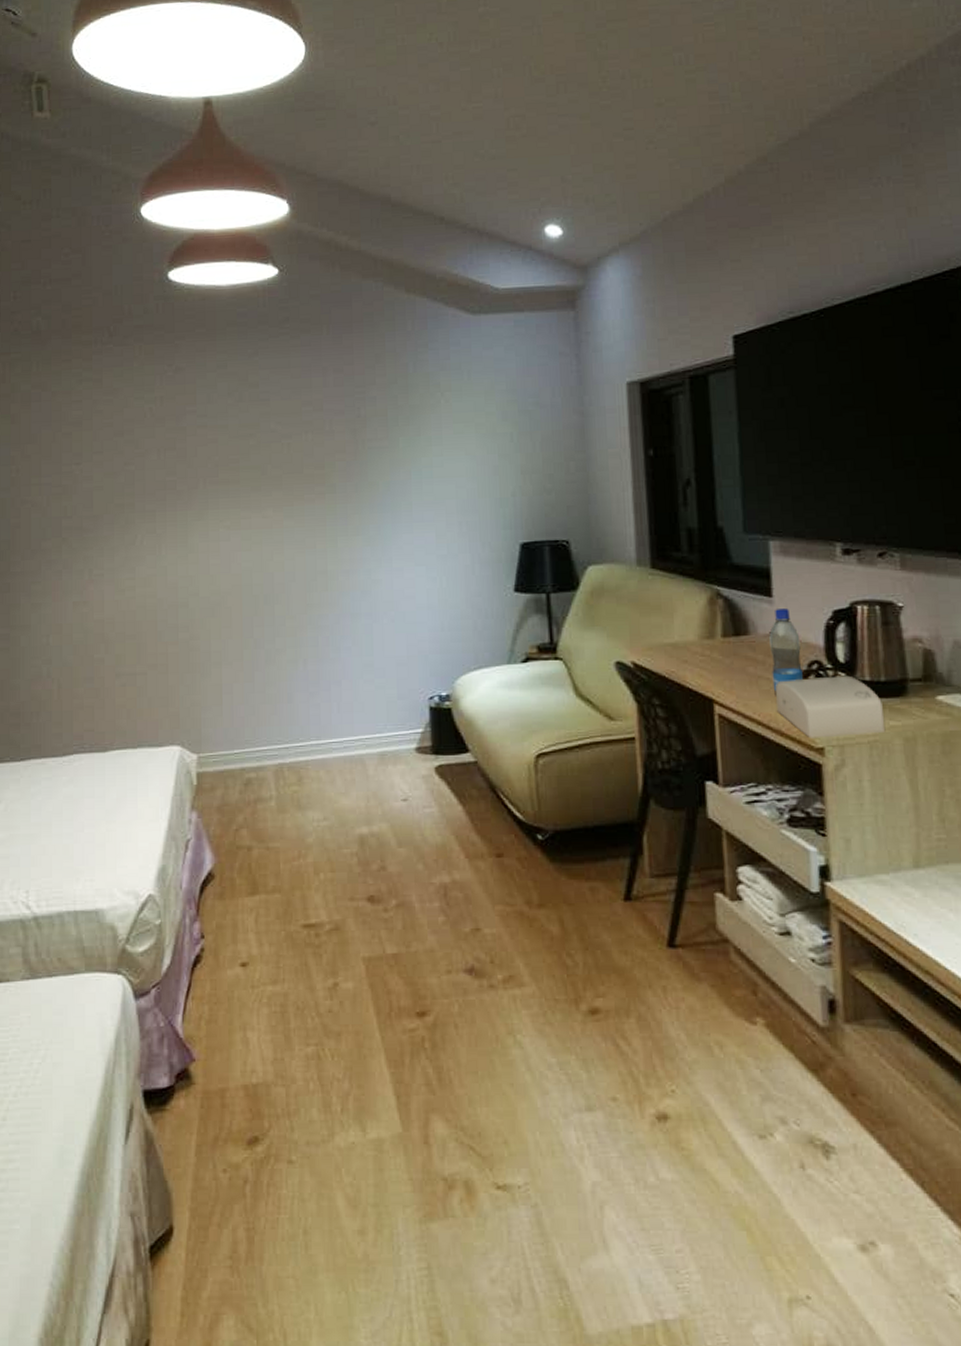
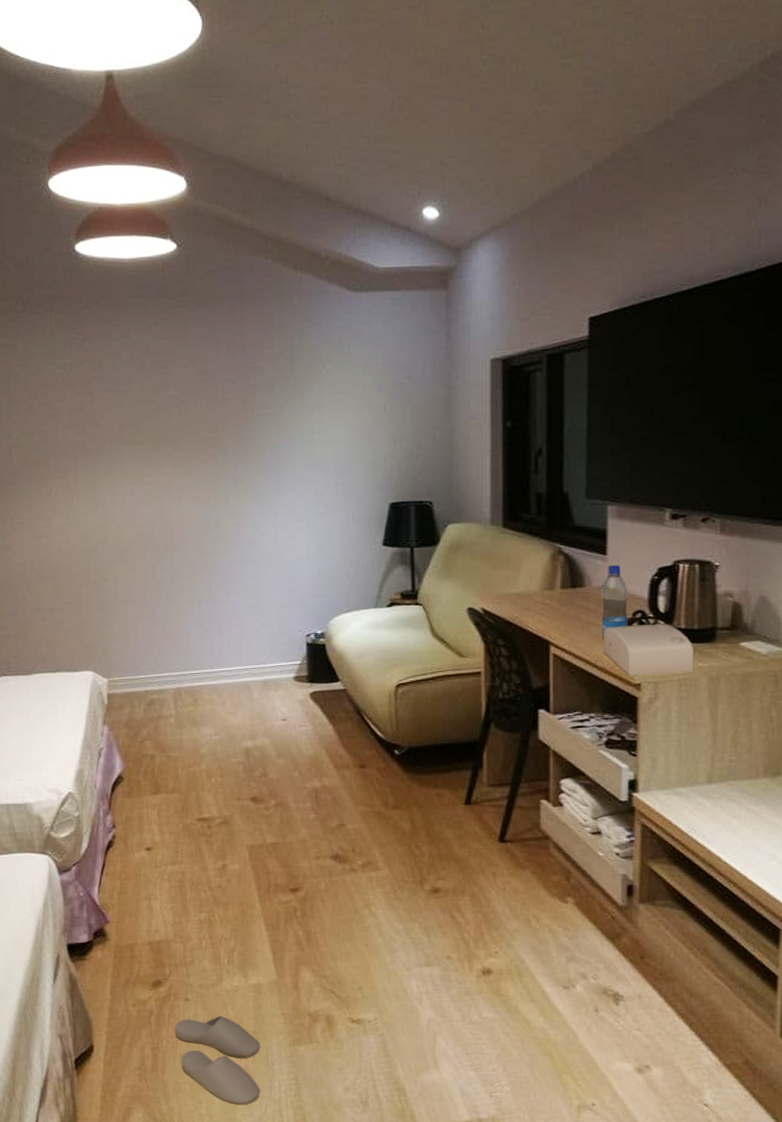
slippers: none [275,1182,384,1306] -> present [174,1015,260,1105]

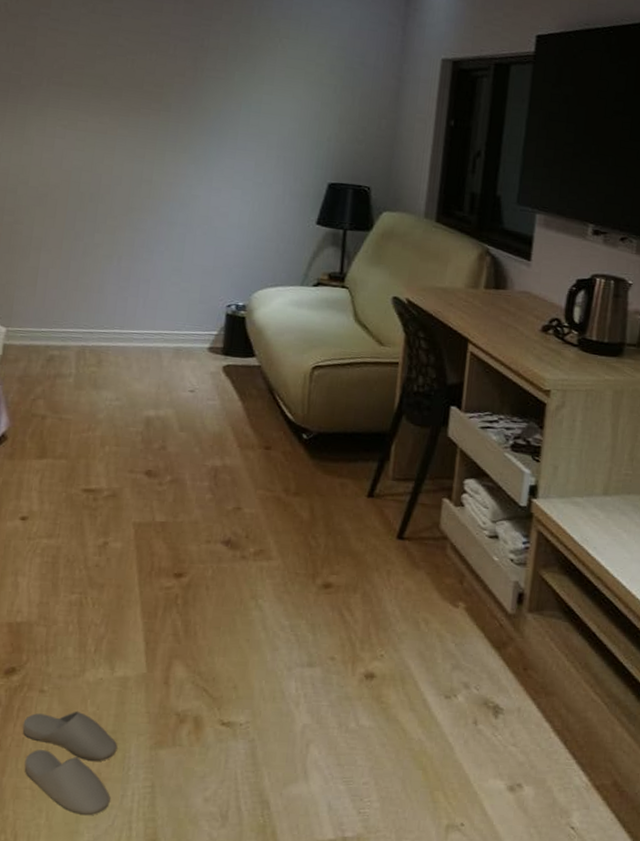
bottle: present [601,565,629,640] -> none [518,271,547,343]
tissue dispenser: present [604,623,695,676] -> none [519,331,603,384]

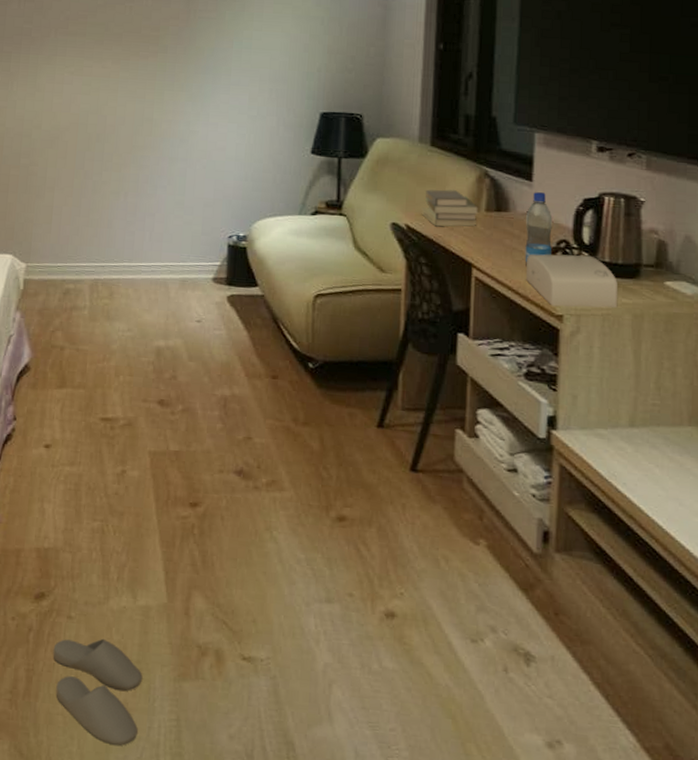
books: none [422,265,478,304] -> present [421,189,478,227]
bottle: none [518,271,547,343] -> present [524,192,553,267]
tissue dispenser: none [519,331,603,384] -> present [526,254,618,308]

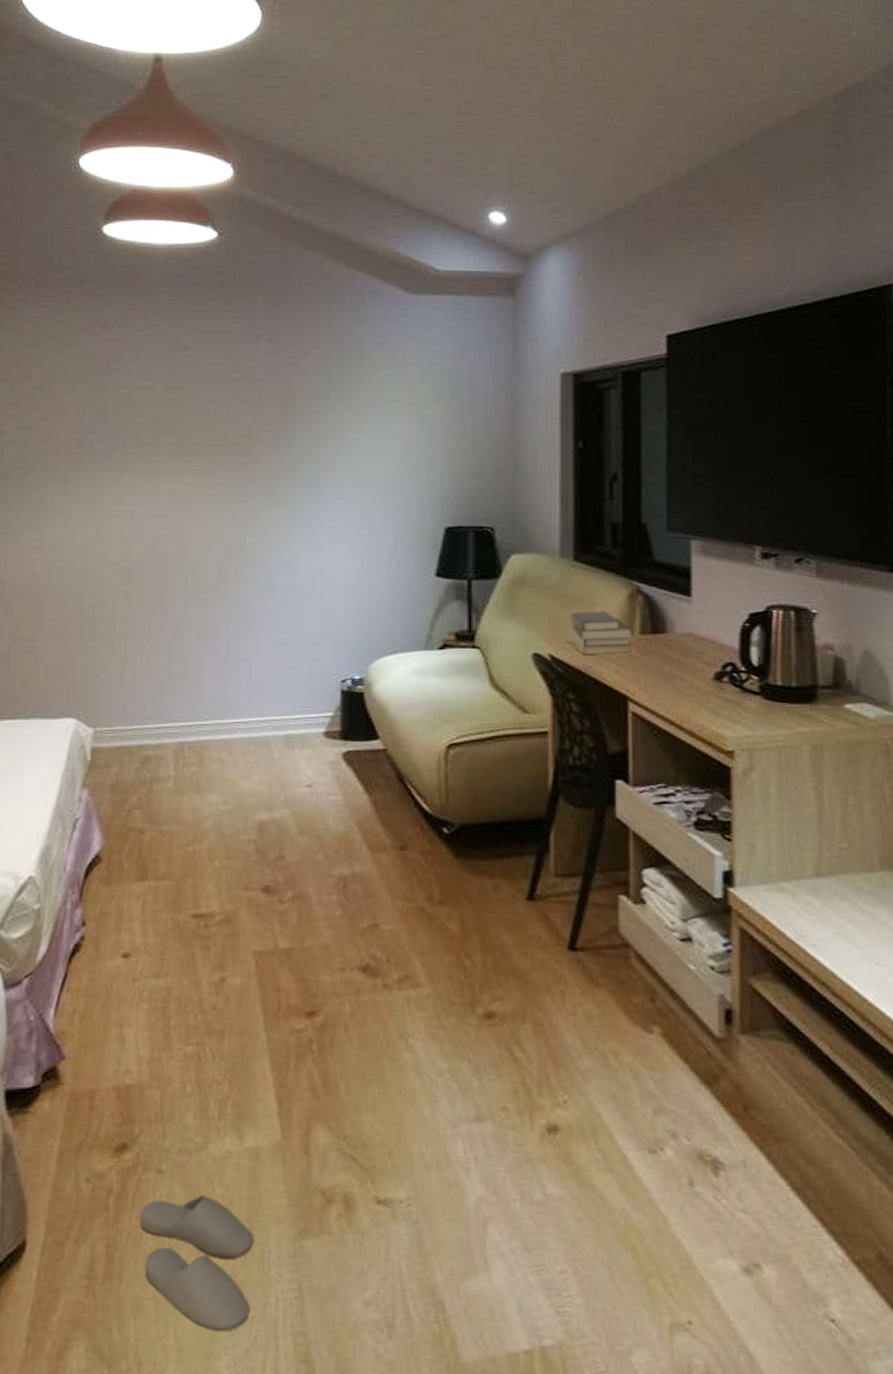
bottle: present [524,192,553,267] -> none [686,609,718,697]
tissue dispenser: present [526,254,618,308] -> none [690,679,795,741]

